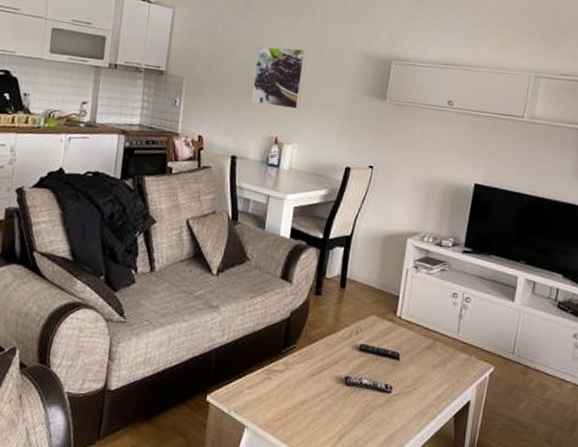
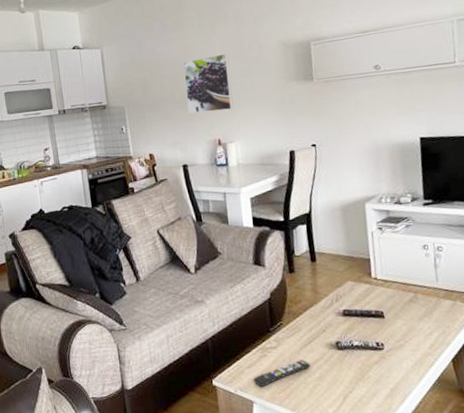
remote control: none [250,389,314,413] -> present [253,360,311,388]

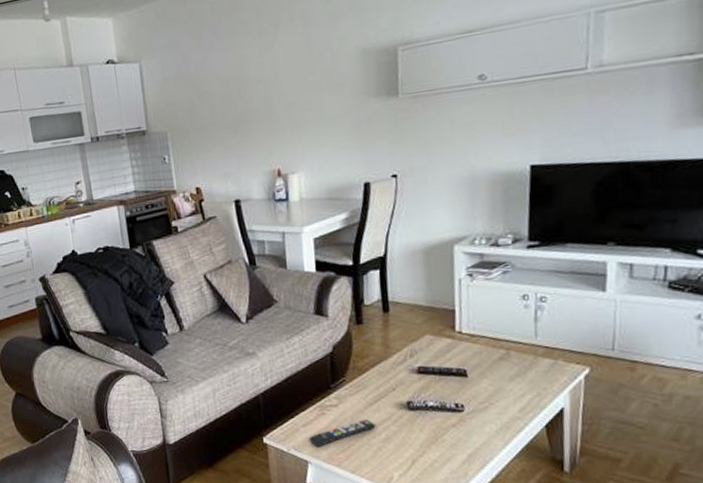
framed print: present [183,53,234,114] -> none [237,64,298,140]

